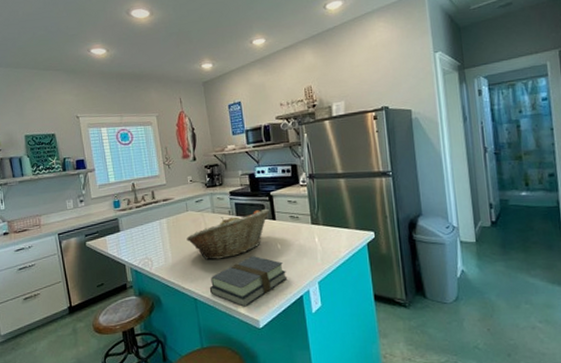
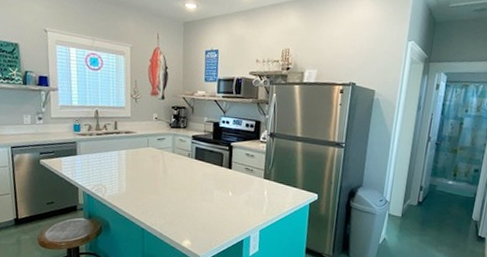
fruit basket: present [186,208,269,260] -> none [143,157,227,197]
book: present [209,256,288,307] -> none [158,198,233,243]

